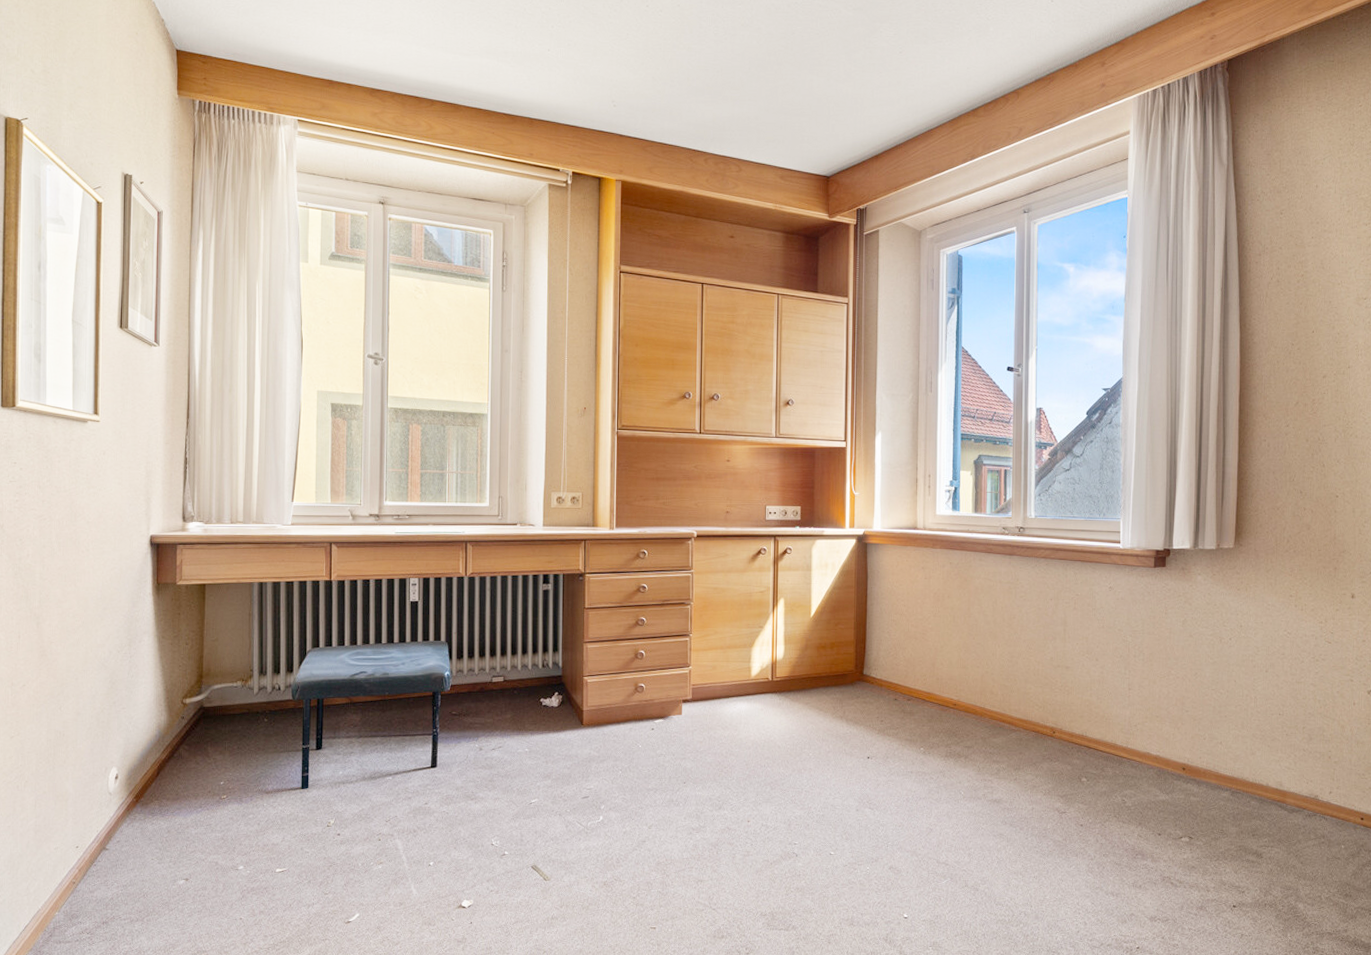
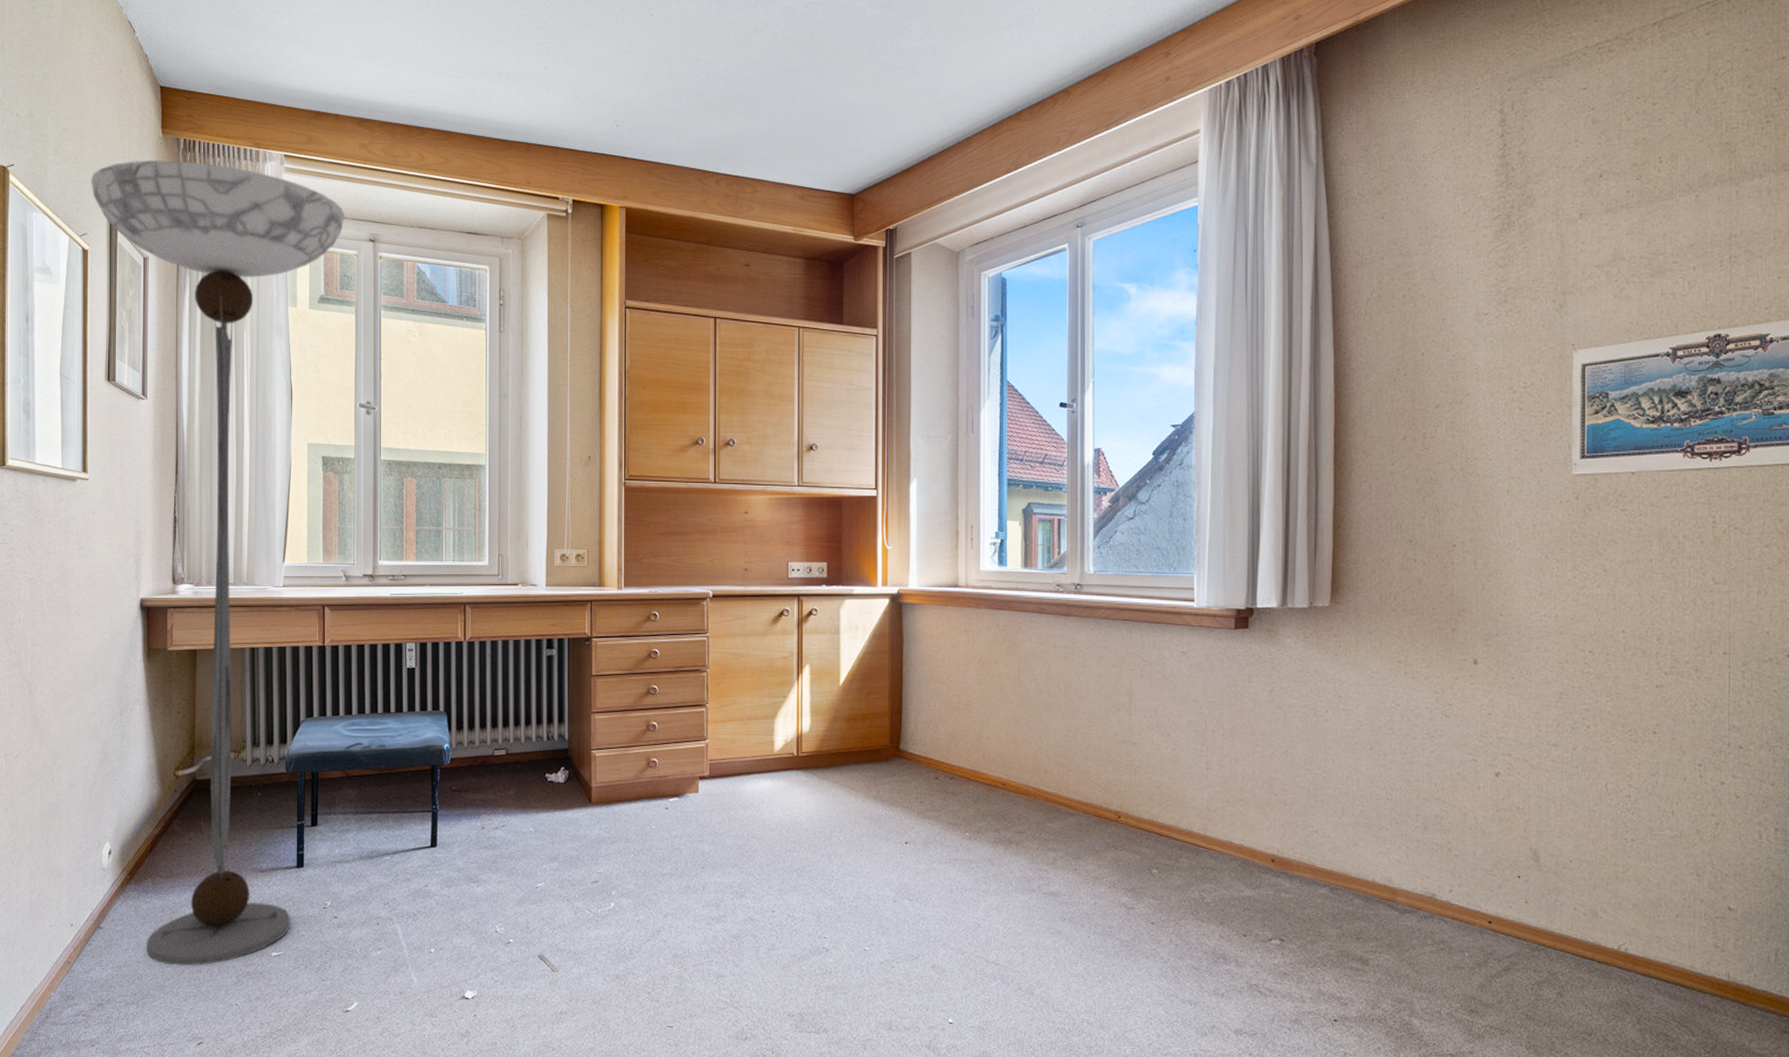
floor lamp: none [105,119,356,884] -> present [90,159,345,966]

